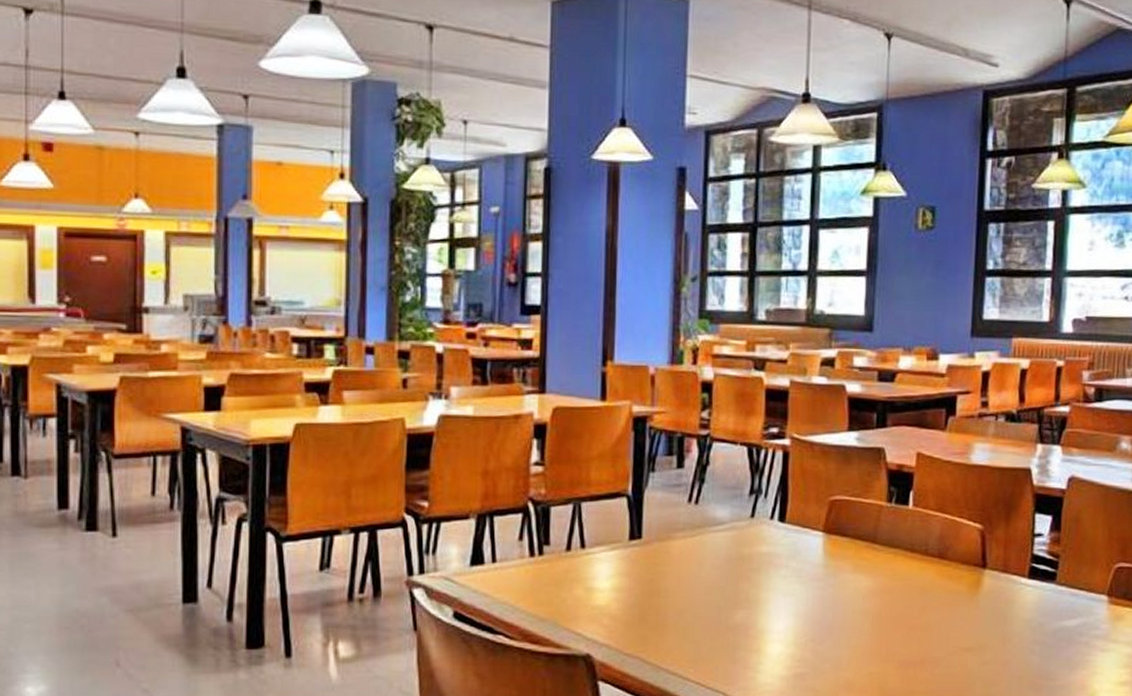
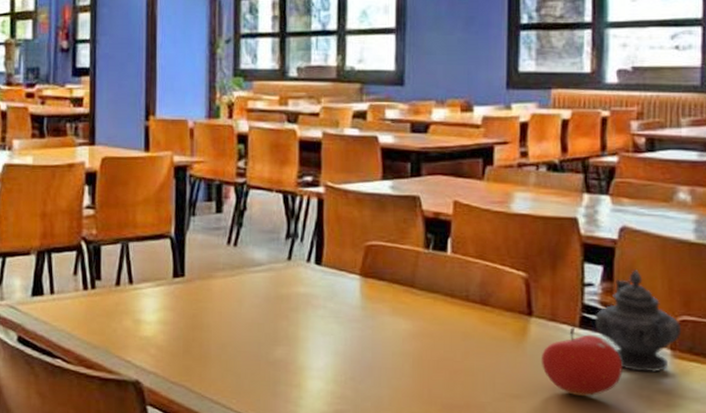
fruit: none [992,577,1065,646] -> present [541,326,623,397]
teapot: none [1042,519,1118,619] -> present [595,270,682,373]

